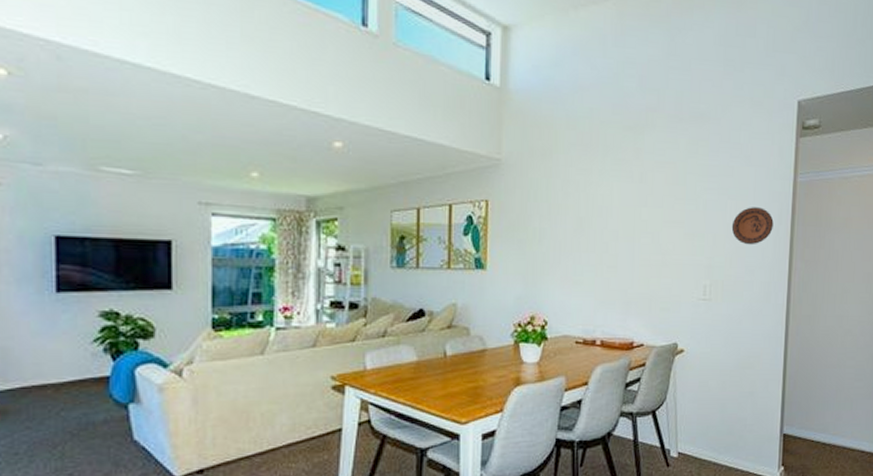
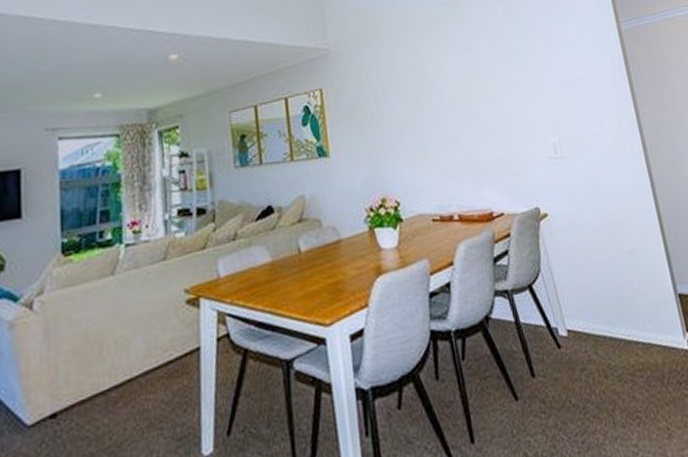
decorative plate: present [731,207,774,245] -> none [567,59,610,97]

